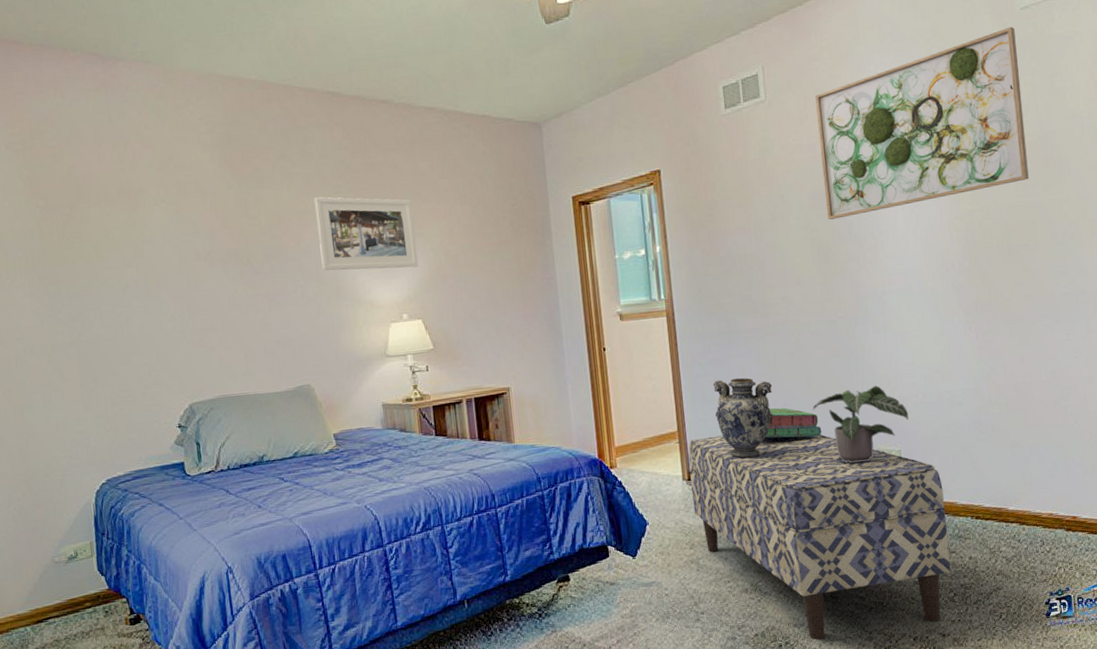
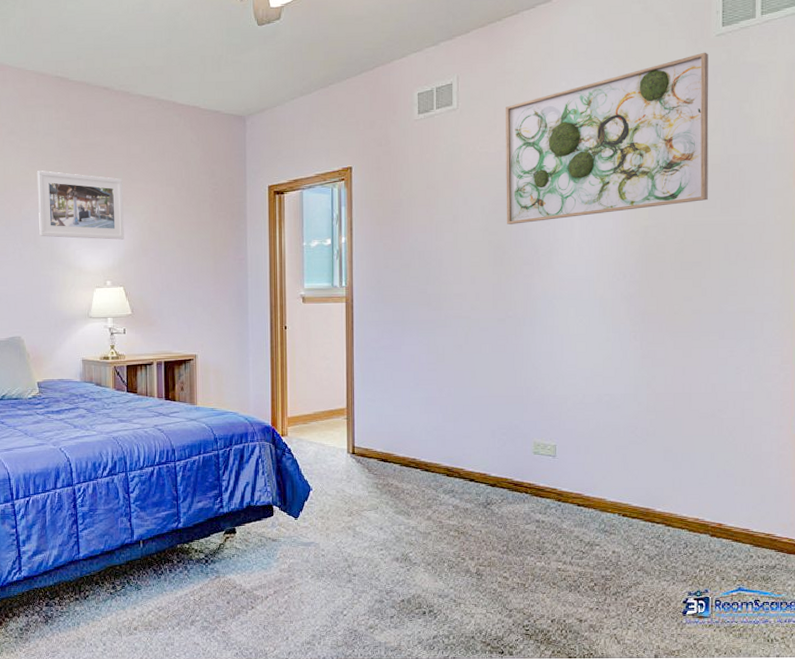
bench: present [688,434,952,640] -> none [354,416,594,611]
decorative vase: present [713,378,774,458] -> none [383,364,438,439]
stack of books: present [765,407,822,438] -> none [428,395,482,425]
potted plant: present [813,386,909,463] -> none [475,383,567,453]

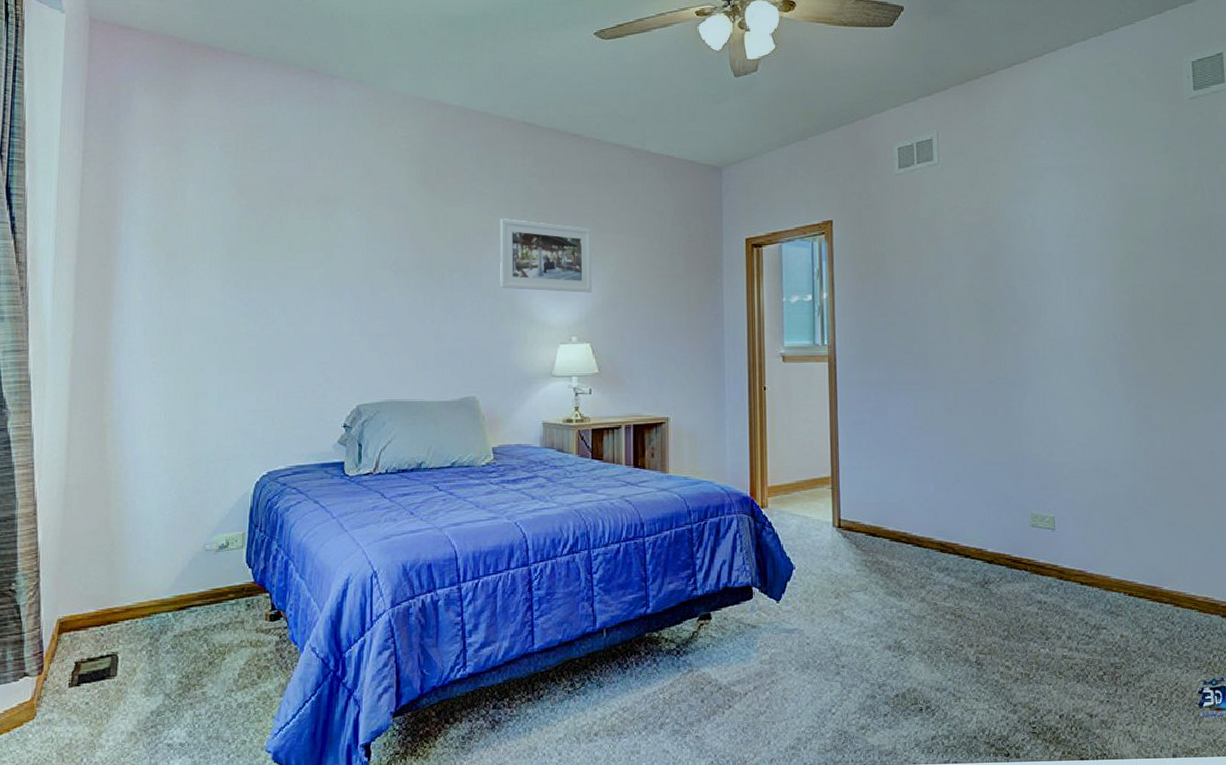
wall art: present [506,52,709,224] -> none [987,114,1193,282]

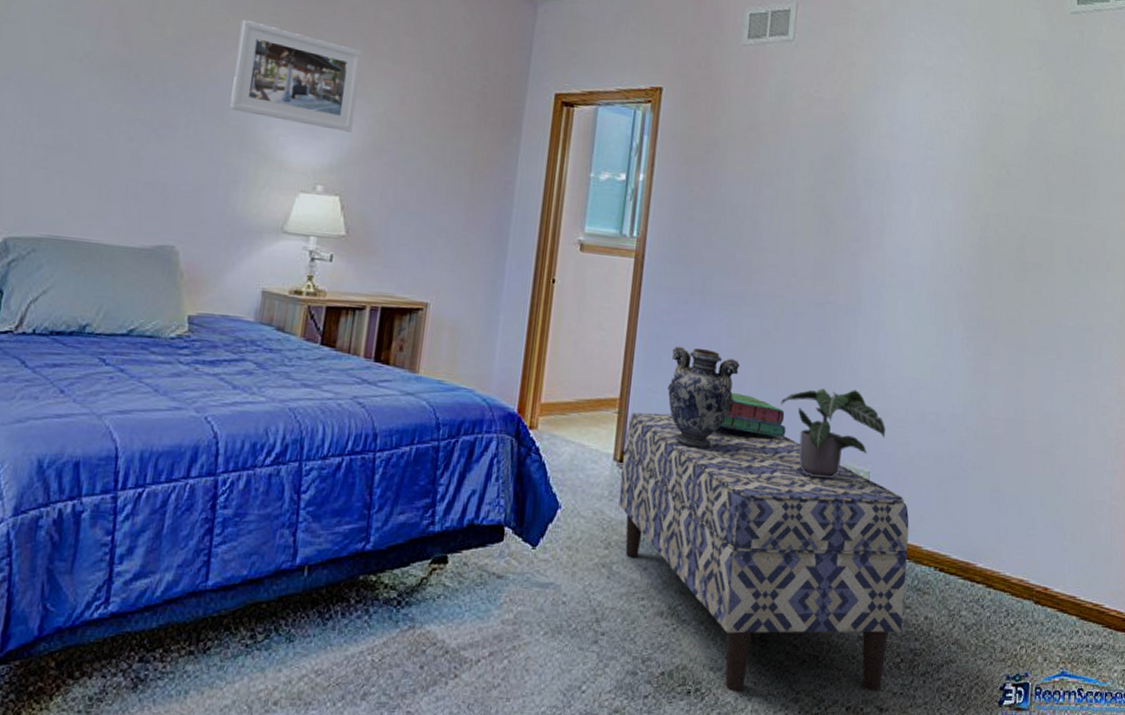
bench: none [840,485,1102,707] -> present [618,412,909,692]
decorative vase: none [869,429,928,510] -> present [668,346,739,448]
stack of books: none [918,462,976,495] -> present [720,392,786,437]
potted plant: none [968,449,1065,526] -> present [780,388,886,479]

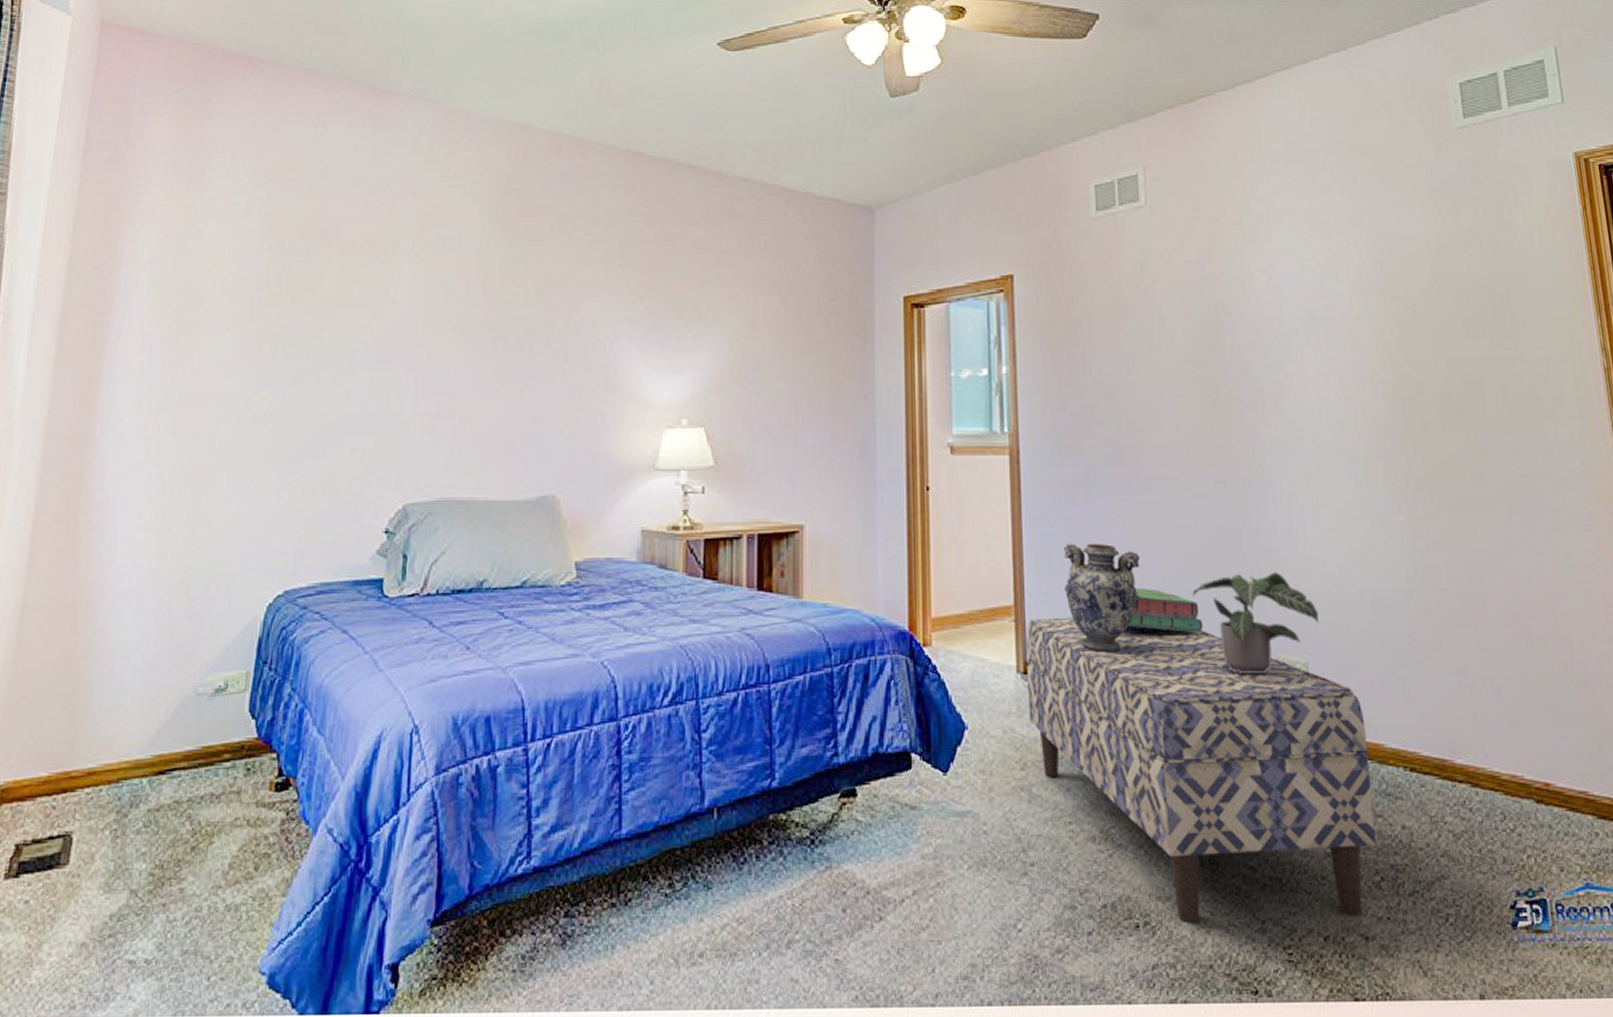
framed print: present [230,20,362,132] -> none [592,269,709,363]

